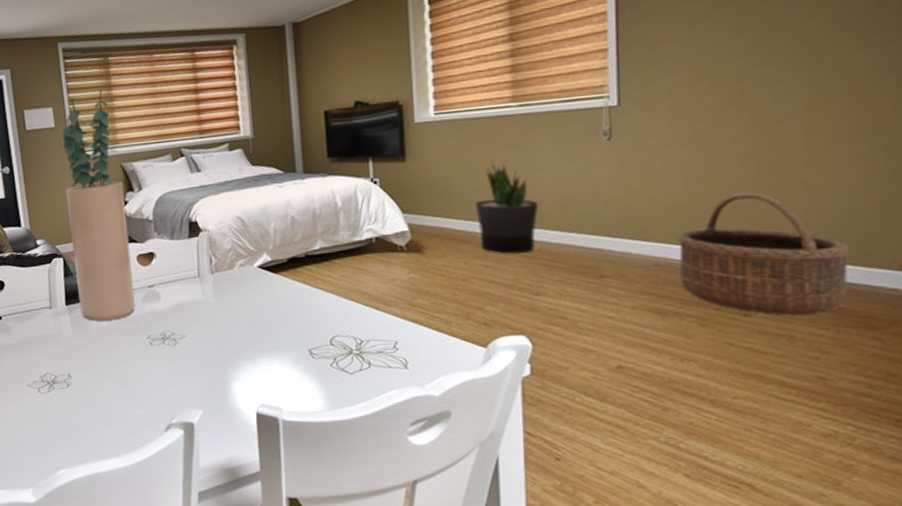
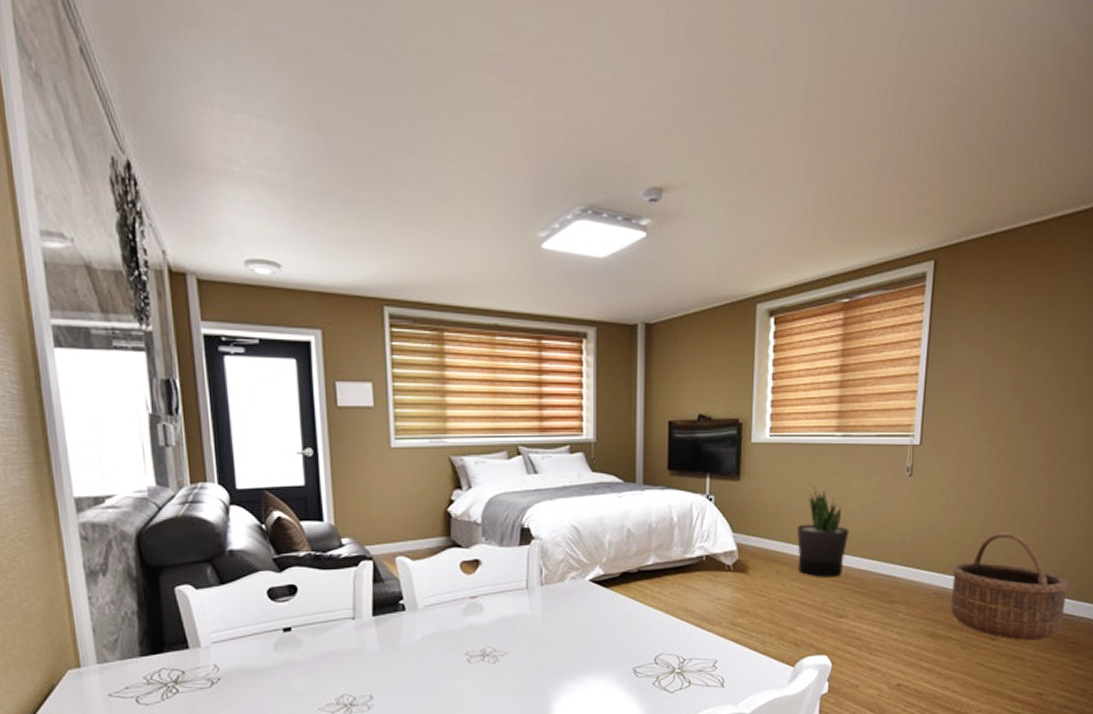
vase: present [62,90,135,321] -> none [381,369,454,635]

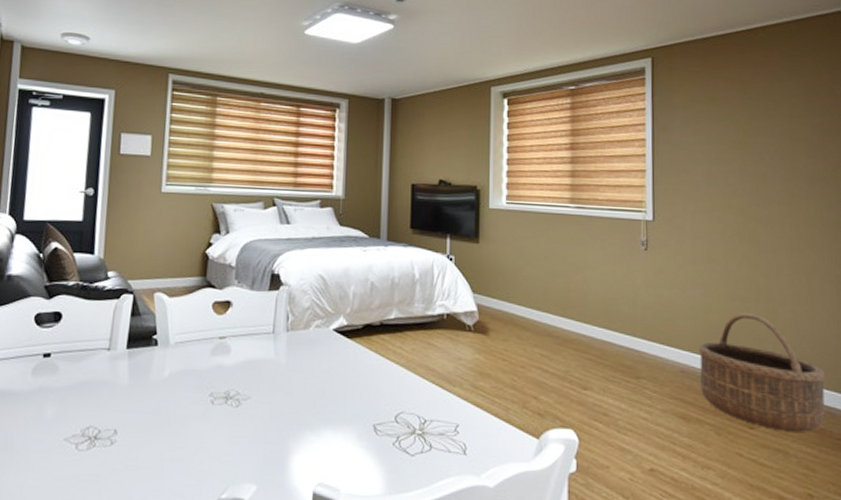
planter: present [796,486,850,577] -> none [535,253,589,346]

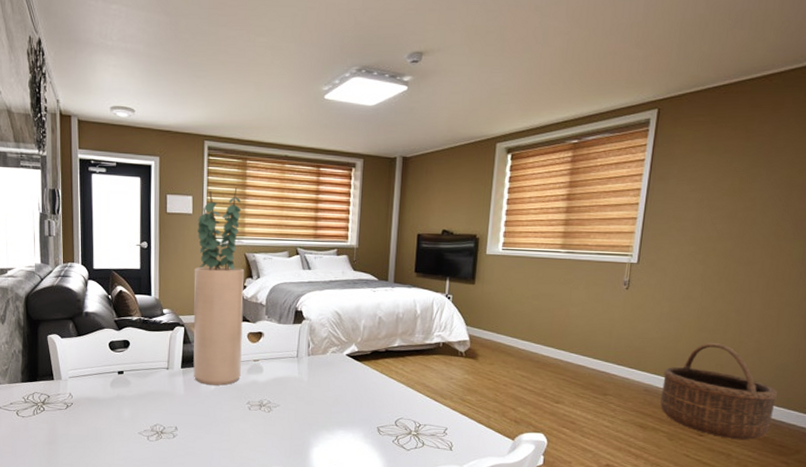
vase: none [141,127,211,372] -> present [193,187,245,386]

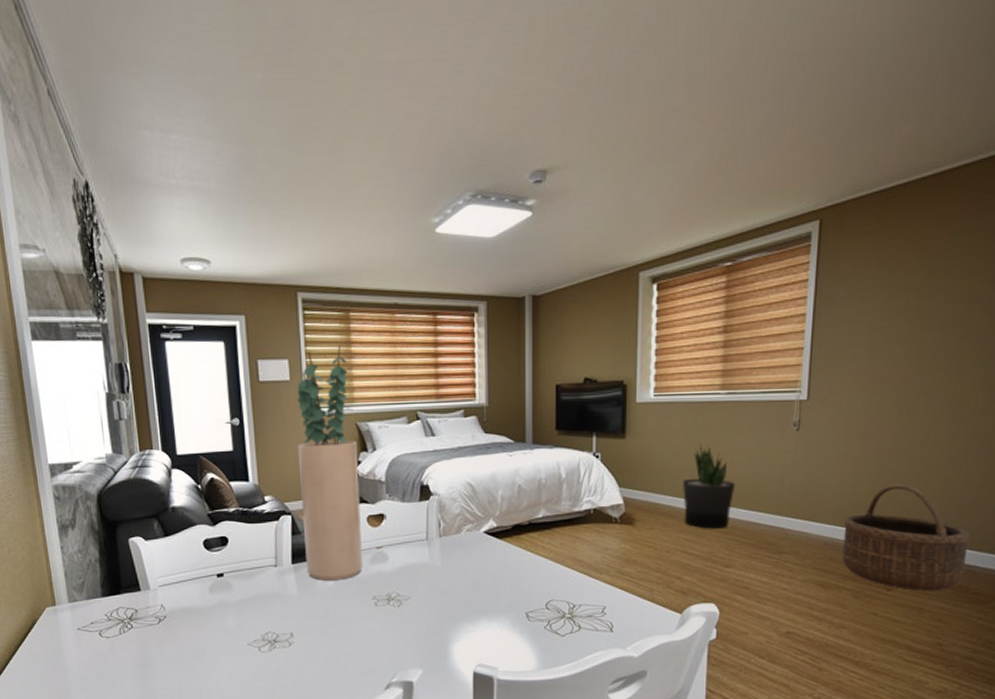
planter: none [521,292,569,369] -> present [682,442,736,529]

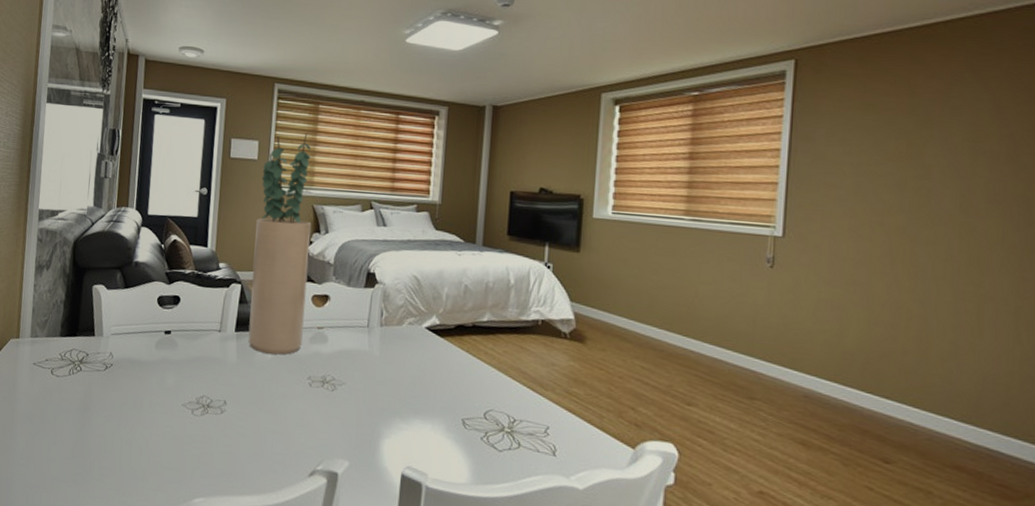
planter: present [682,442,736,529] -> none [639,266,700,361]
basket: present [842,484,971,591] -> none [827,340,990,474]

